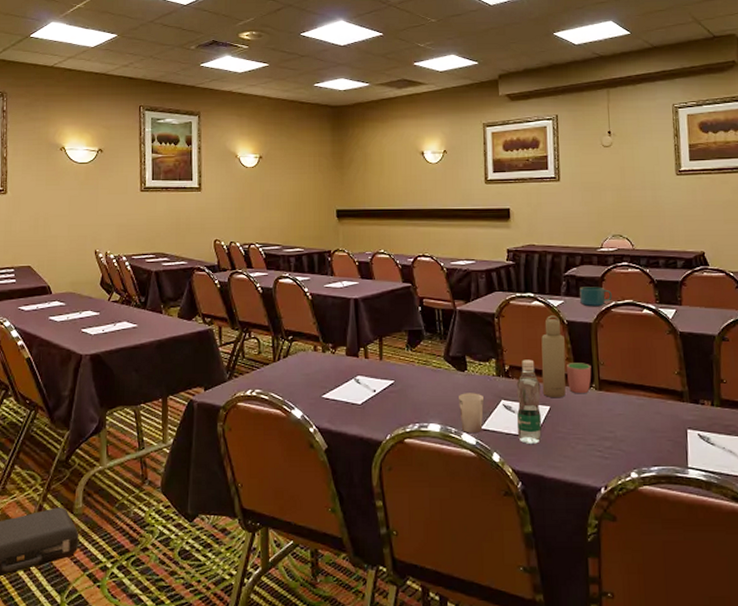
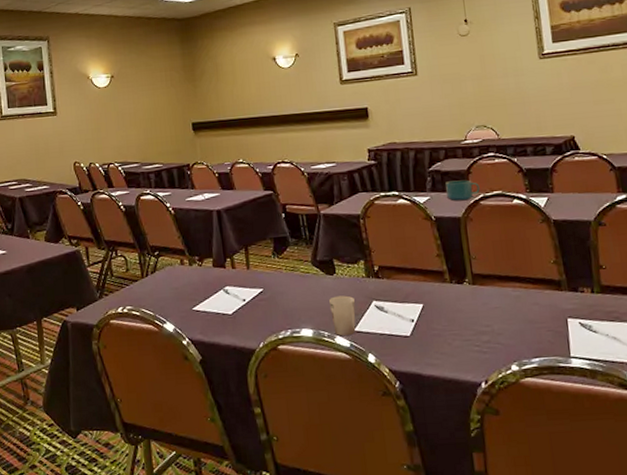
bottle: present [516,359,542,444] -> none [387,258,417,343]
bottle: present [541,315,566,398] -> none [409,212,438,296]
cup: present [567,363,592,394] -> none [437,258,464,290]

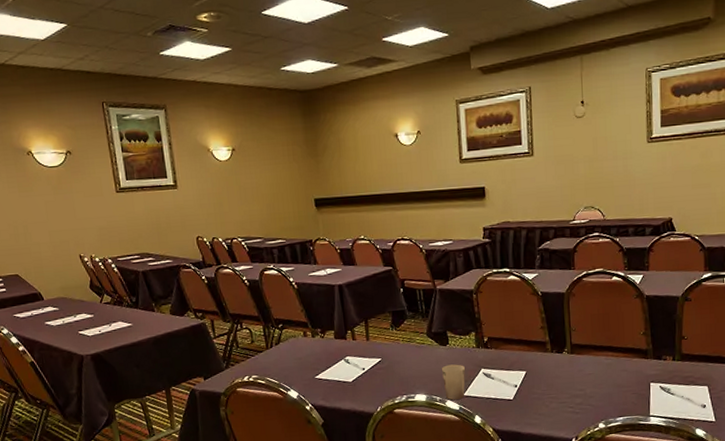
cup: present [445,180,480,202] -> none [552,258,584,278]

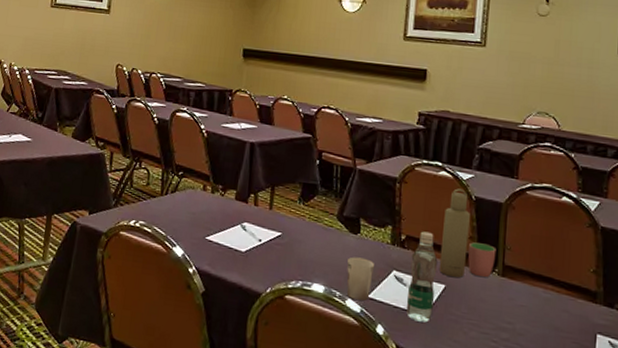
bottle: none [495,330,519,406] -> present [406,231,438,323]
bottle: none [517,288,541,364] -> present [439,188,470,278]
cup: none [541,330,564,359] -> present [468,242,496,278]

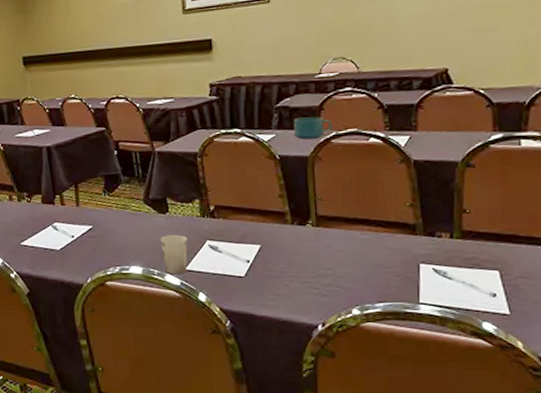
bottle: present [406,231,438,323] -> none [223,198,251,283]
bottle: present [439,188,470,278] -> none [250,151,279,237]
cup: present [468,242,496,278] -> none [279,199,308,232]
cup: none [491,162,529,187] -> present [293,117,332,140]

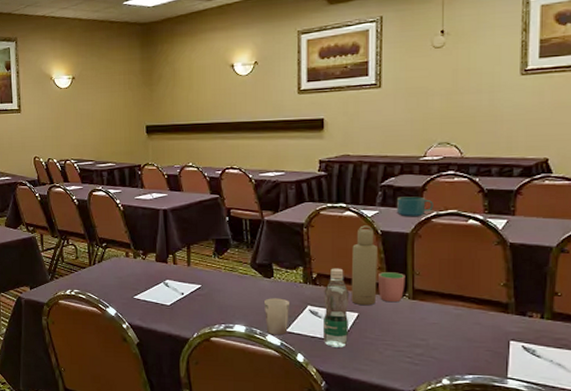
bottle: none [223,198,251,283] -> present [322,268,349,347]
bottle: none [250,151,279,237] -> present [351,225,377,306]
cup: none [279,199,308,232] -> present [378,272,405,303]

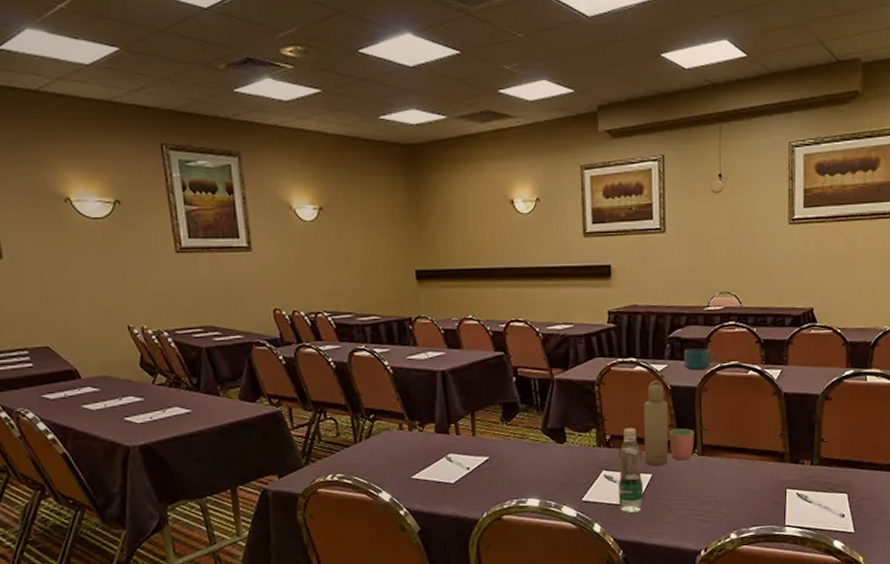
cup: present [265,298,289,336] -> none [558,465,584,506]

